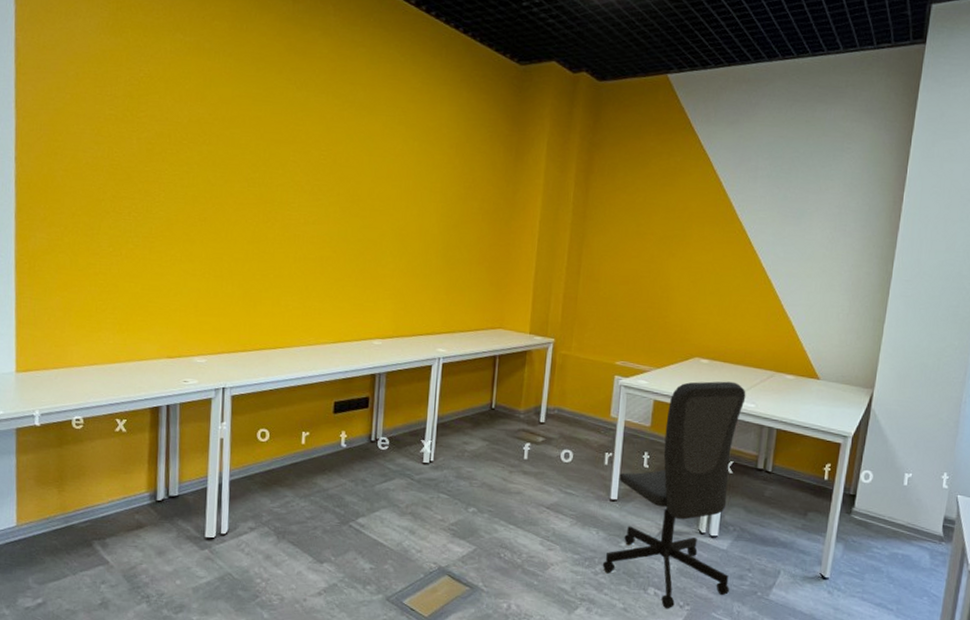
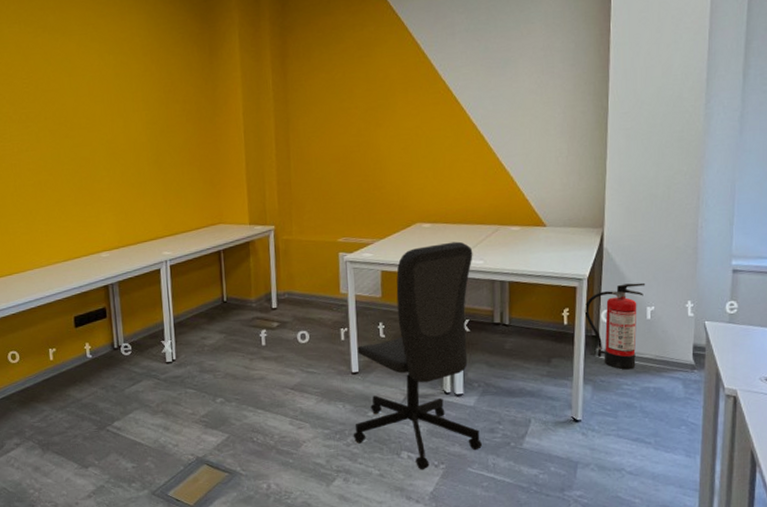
fire extinguisher: none [845,447,907,533] -> present [584,282,646,370]

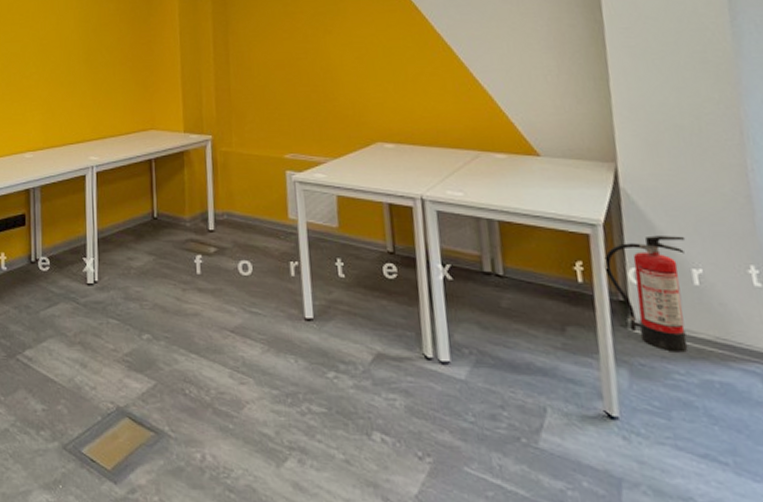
office chair: present [353,241,482,470] -> none [308,167,481,462]

